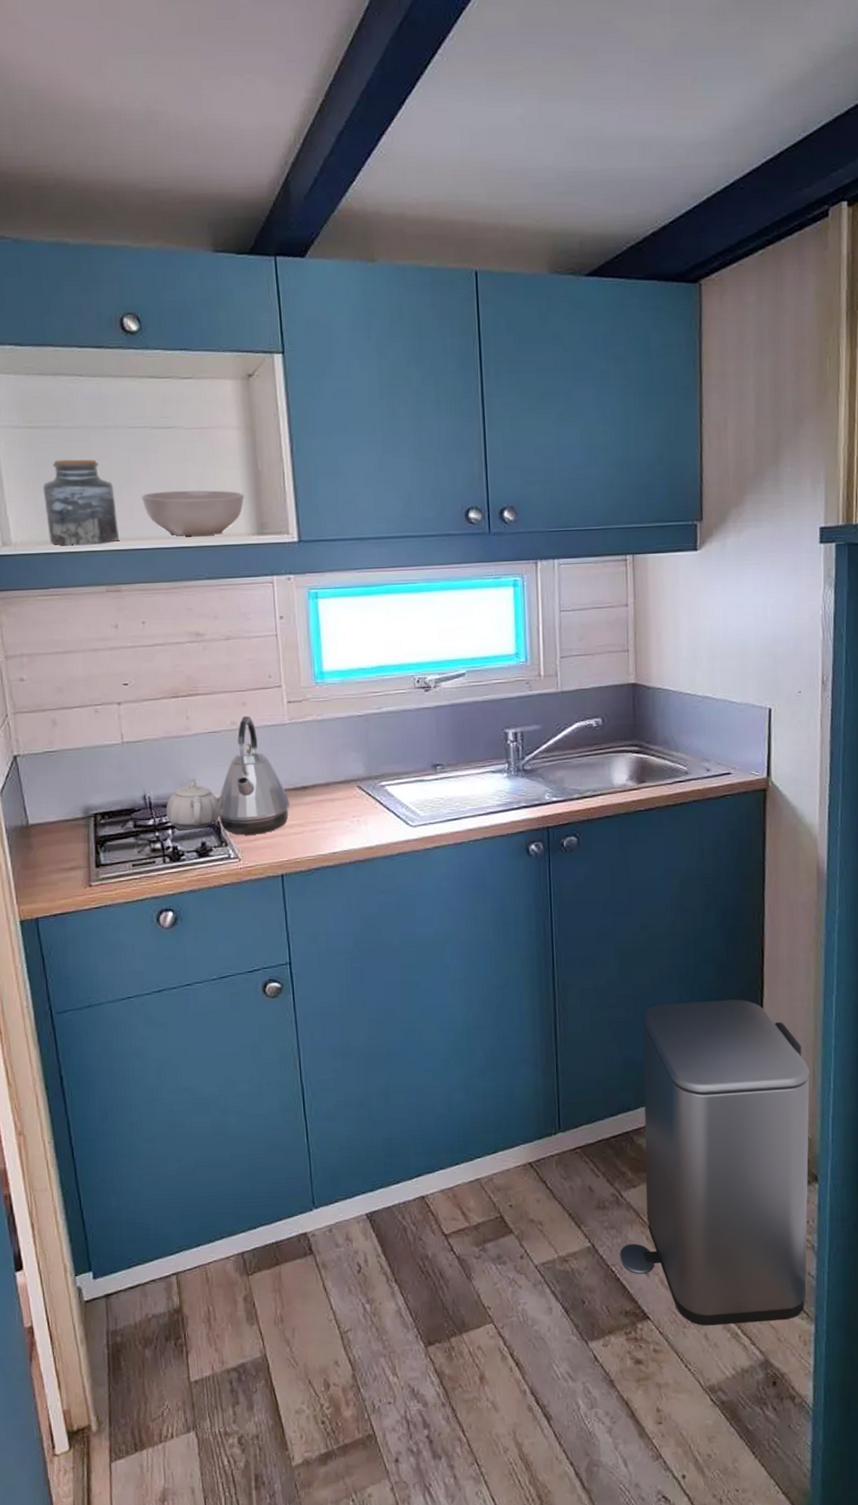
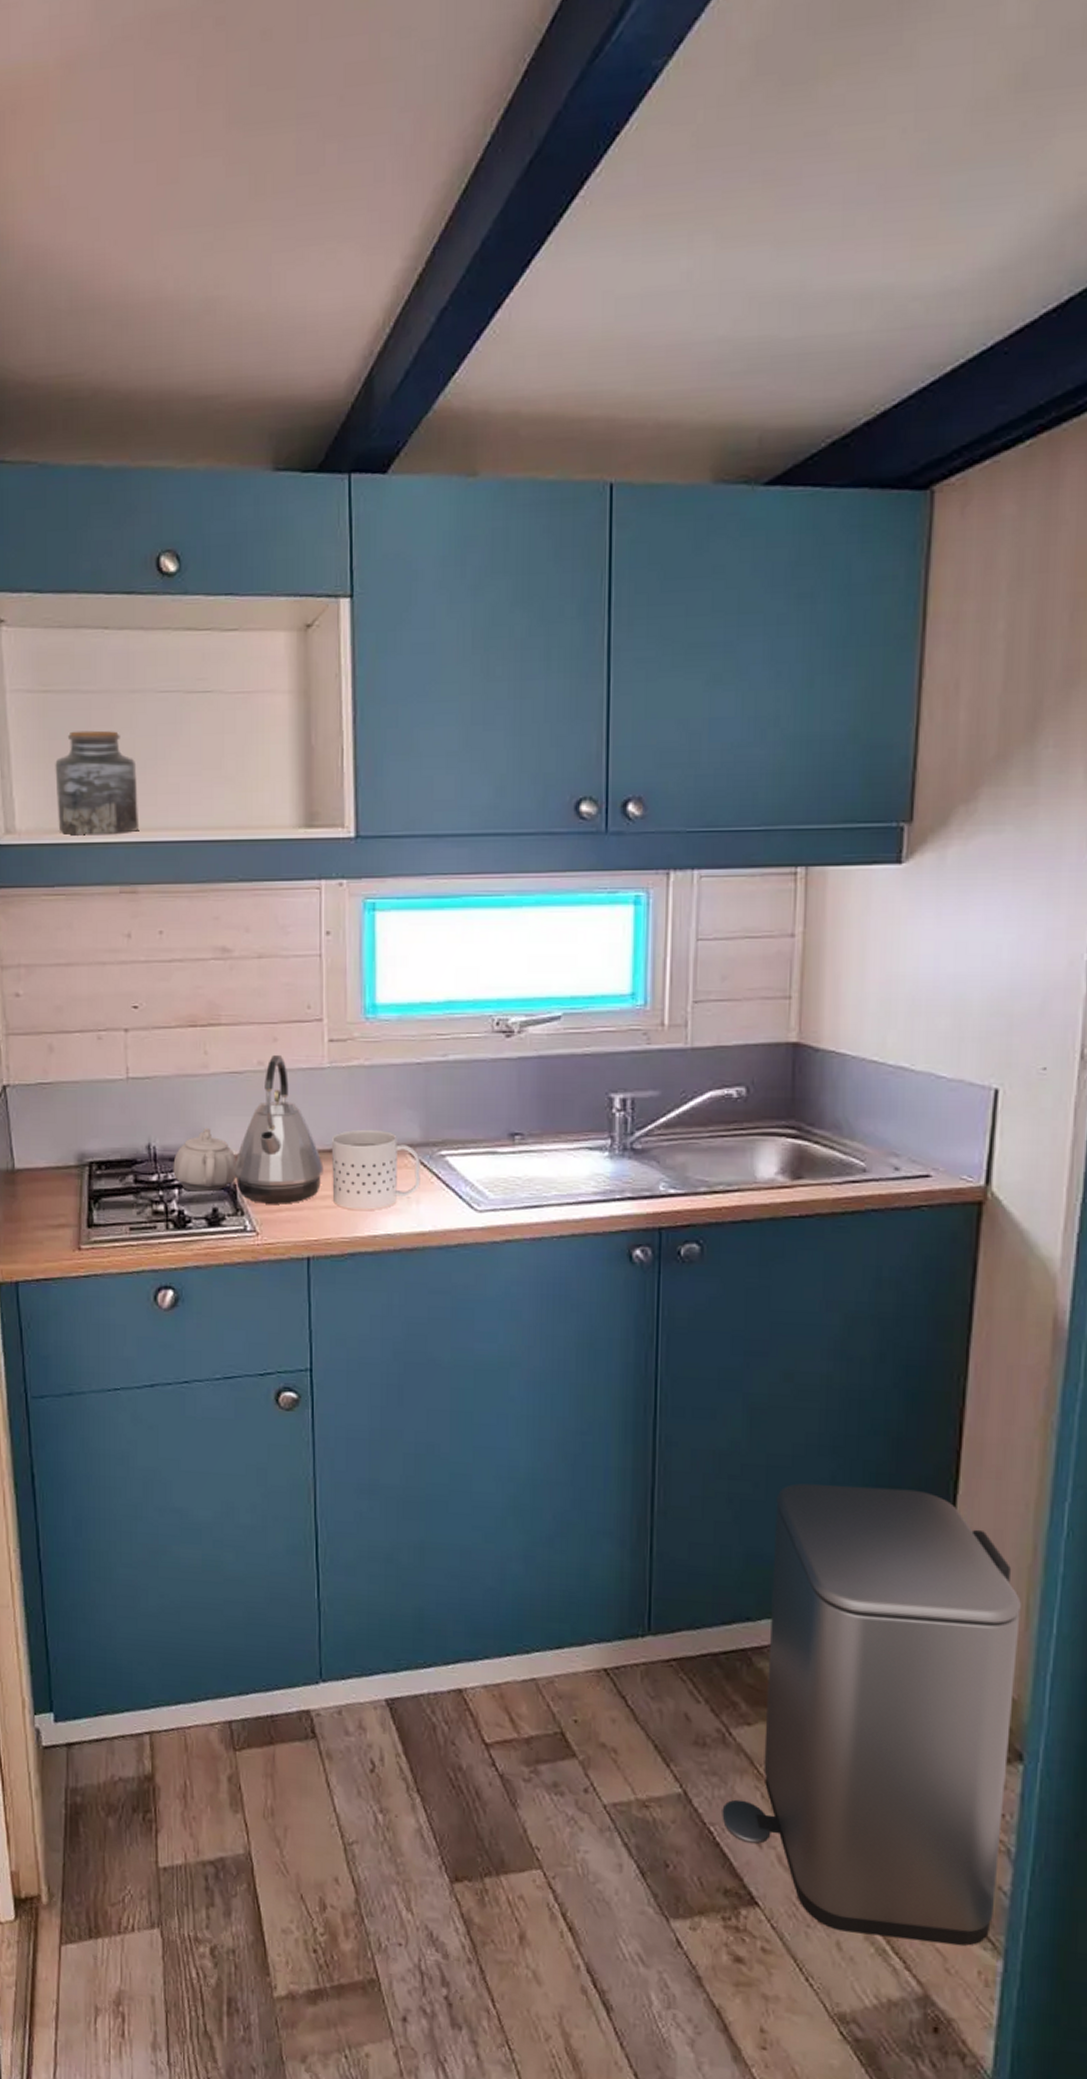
bowl: present [141,490,245,536] -> none [167,770,293,827]
mug: none [294,769,367,835] -> present [331,1129,421,1211]

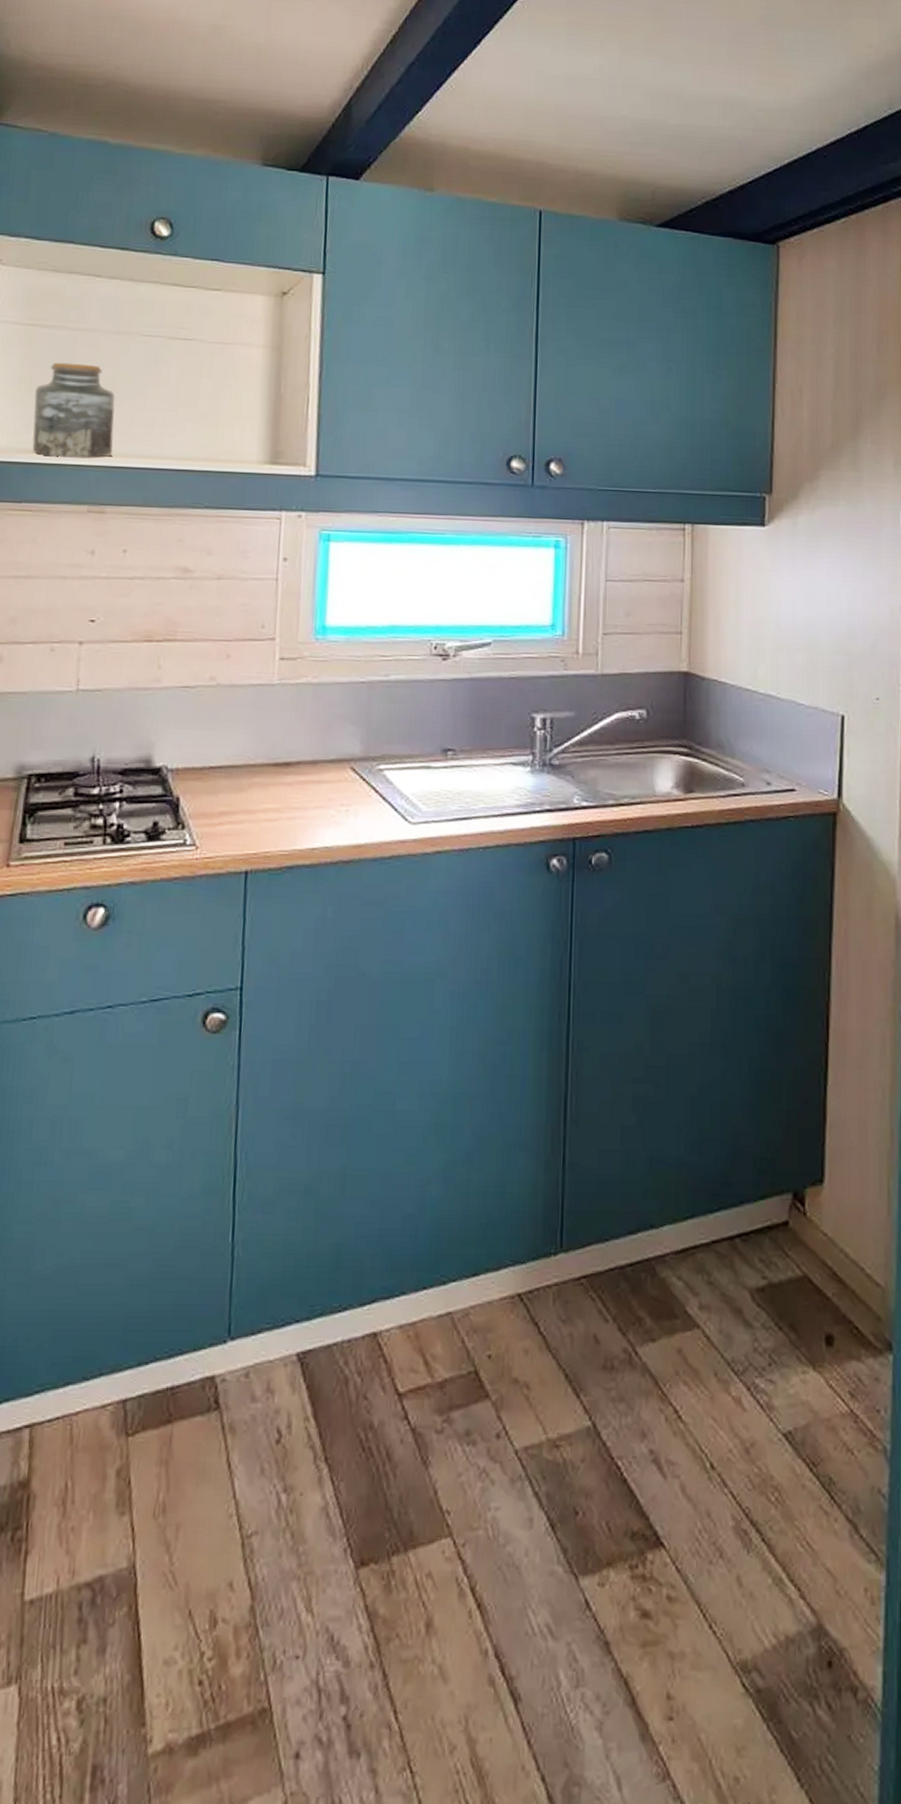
teapot: present [173,1127,236,1192] -> none [115,740,182,805]
kettle: present [234,1054,324,1204] -> none [177,670,267,818]
mug: present [331,1129,421,1211] -> none [273,744,360,824]
pedal bin: present [722,1483,1021,1946] -> none [629,1082,883,1563]

